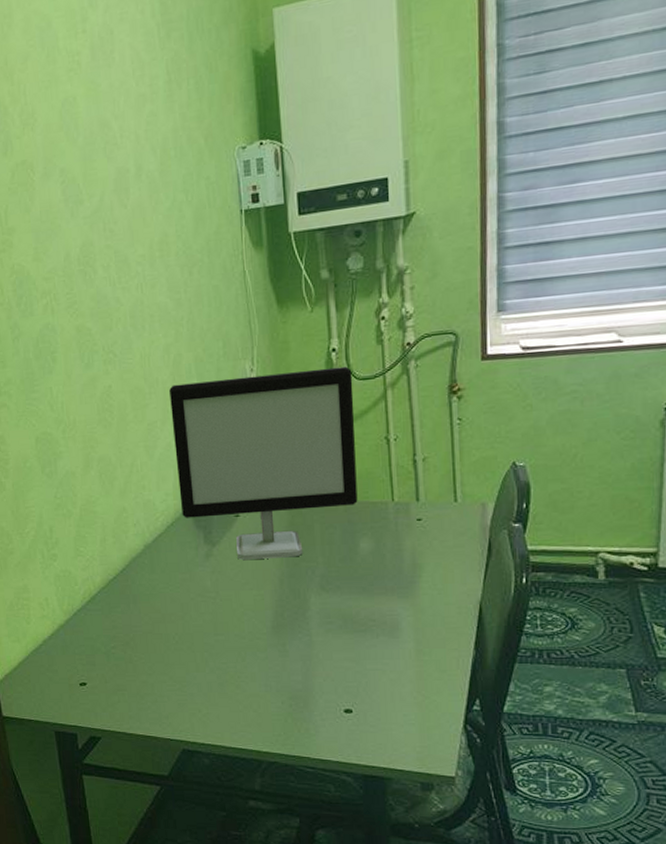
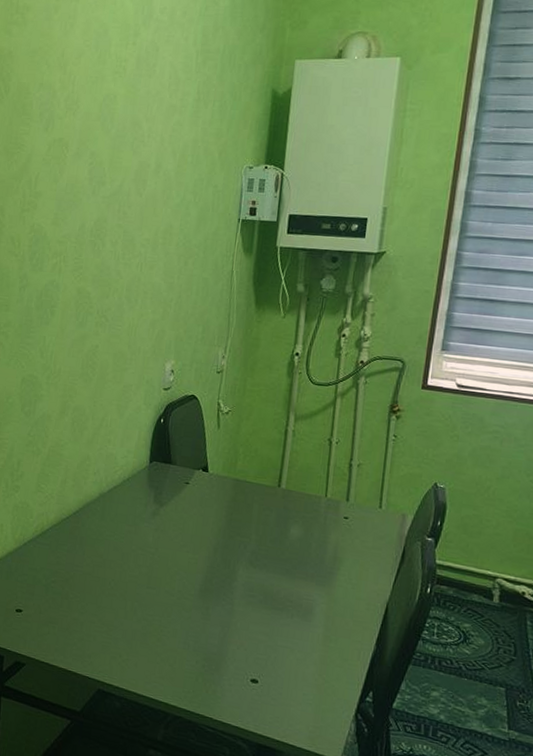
computer monitor: present [169,366,358,561] -> none [139,356,310,530]

